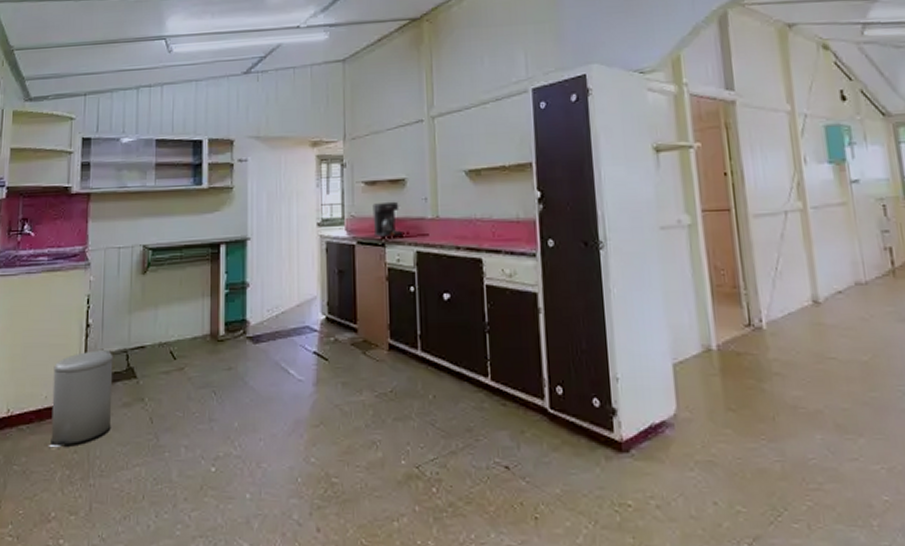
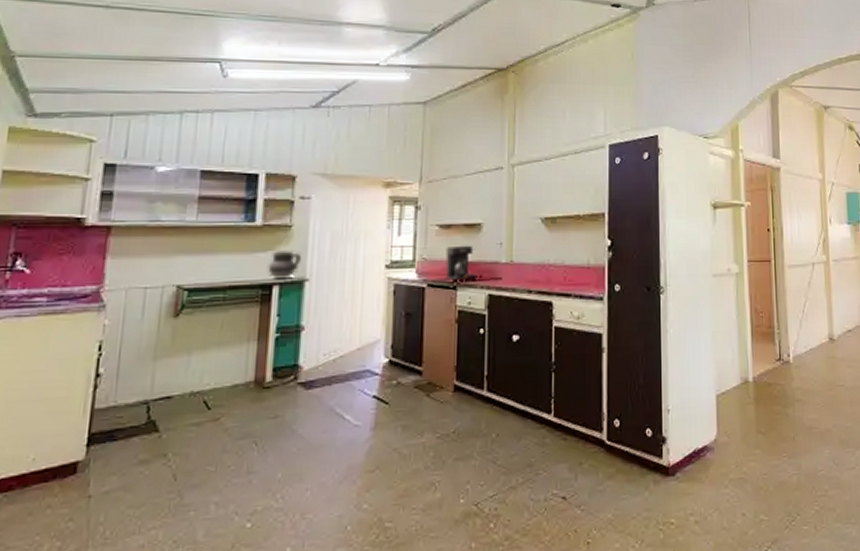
pedal bin: present [48,350,113,448] -> none [32,402,130,518]
ceramic jug: none [215,211,242,238] -> present [268,250,301,279]

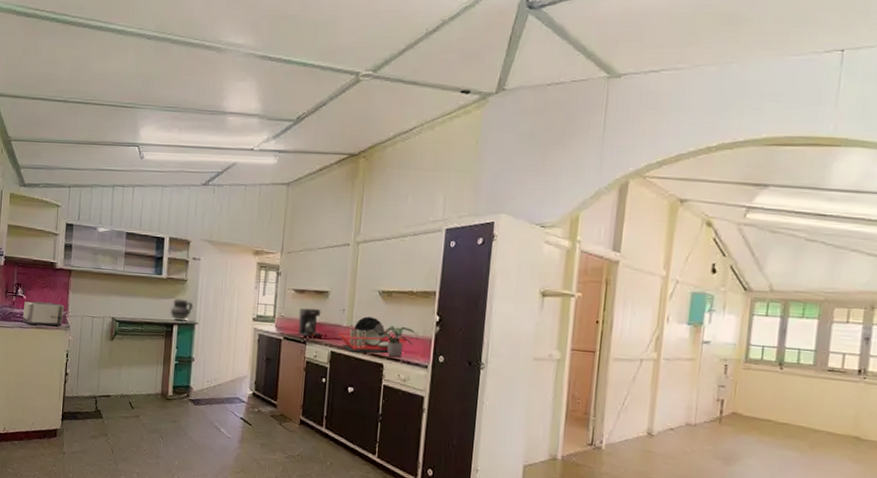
toaster: none [21,275,99,312] -> present [22,301,65,327]
dish rack: none [496,248,577,292] -> present [338,316,407,353]
potted plant: none [546,255,587,293] -> present [379,325,416,358]

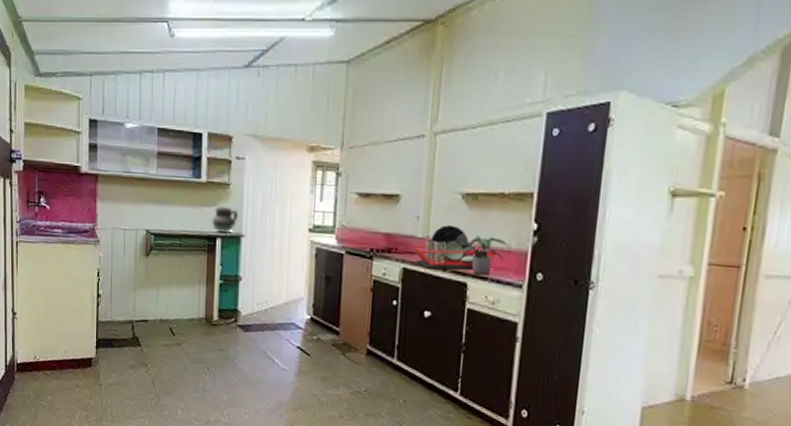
toaster: present [22,301,65,327] -> none [47,211,93,242]
coffee maker: present [297,308,321,337] -> none [362,215,391,251]

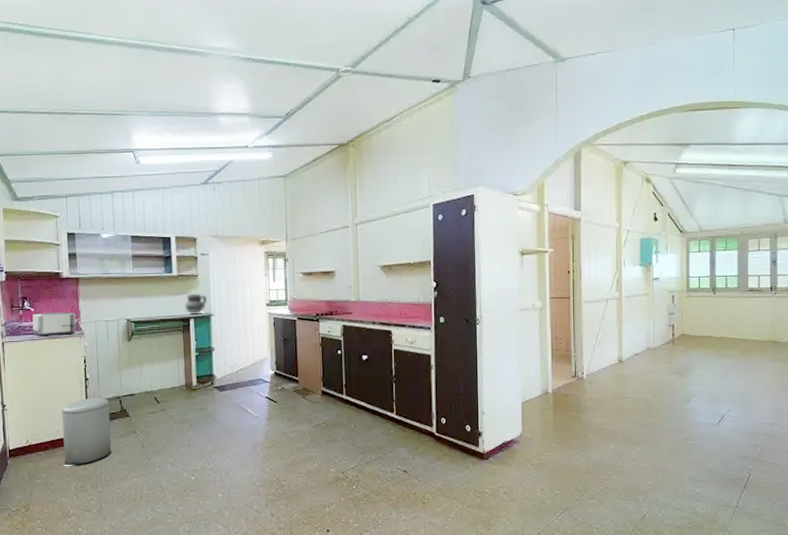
toaster: none [47,211,93,242] -> present [32,312,77,337]
pedal bin: none [68,318,121,394] -> present [61,397,112,467]
dish rack: present [411,225,496,270] -> none [348,290,410,324]
potted plant: present [462,235,508,276] -> none [385,295,417,324]

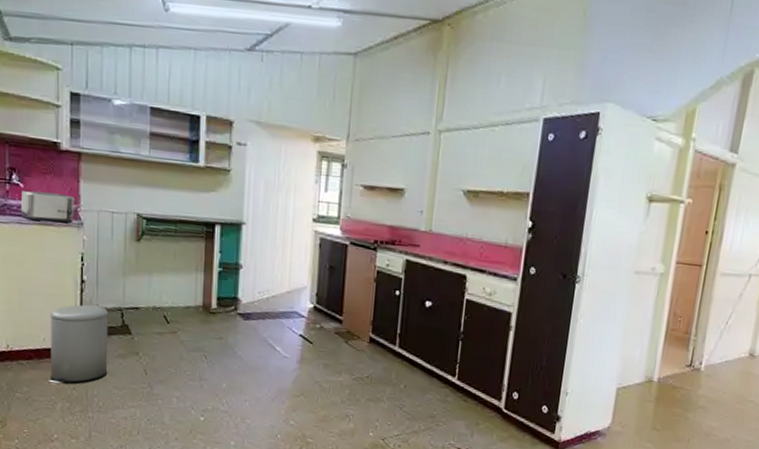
ceramic jug: present [185,294,206,314] -> none [211,192,238,220]

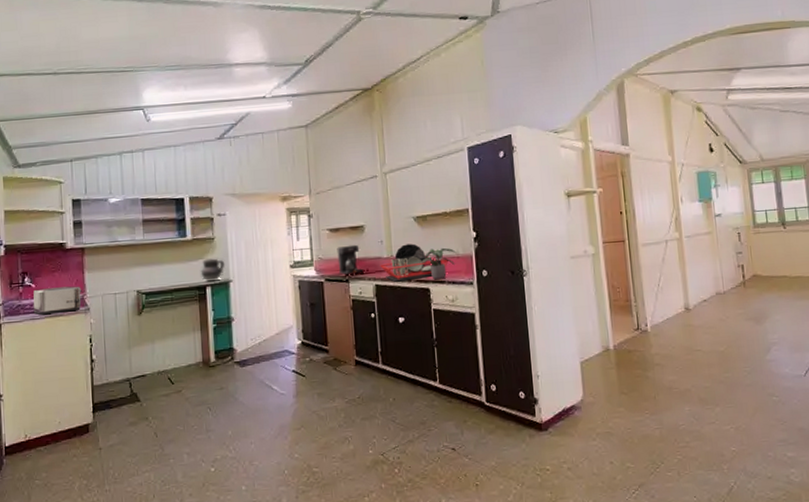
pedal bin: present [48,304,109,385] -> none [64,380,121,464]
ceramic jug: none [211,192,238,220] -> present [201,258,224,282]
coffee maker: none [366,208,395,243] -> present [337,244,363,276]
dish rack: none [415,220,494,263] -> present [380,243,448,282]
potted plant: none [463,231,505,269] -> present [421,247,457,280]

